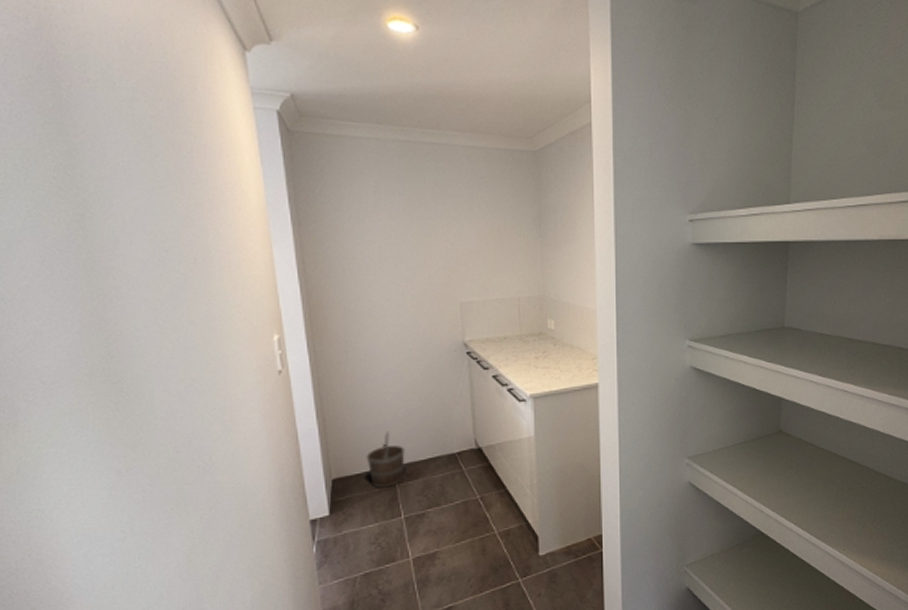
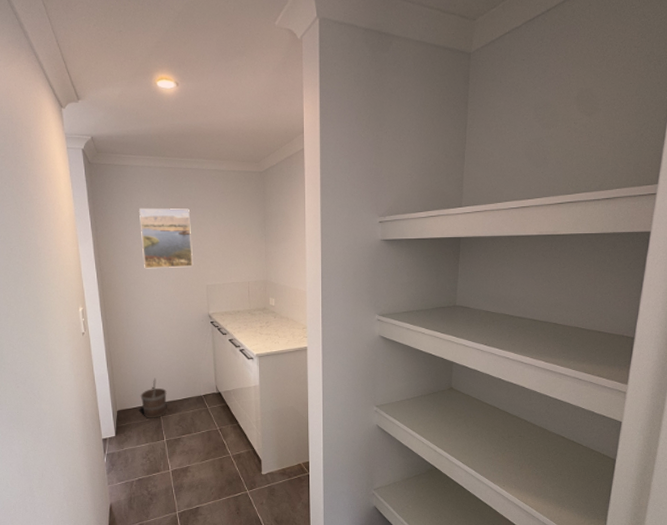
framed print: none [363,196,441,280] -> present [139,208,193,269]

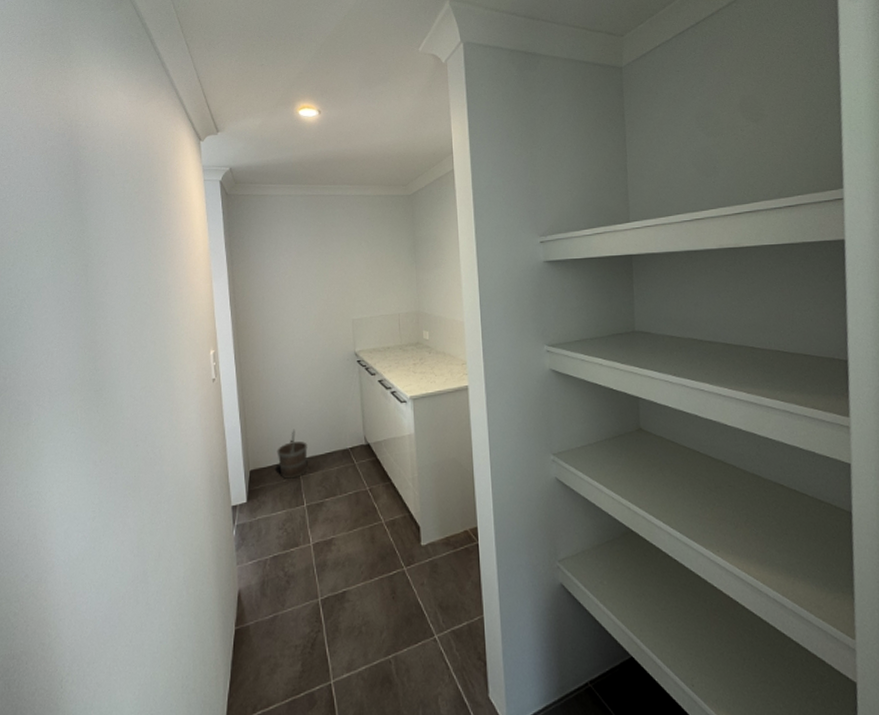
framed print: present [139,208,193,269] -> none [279,237,337,304]

